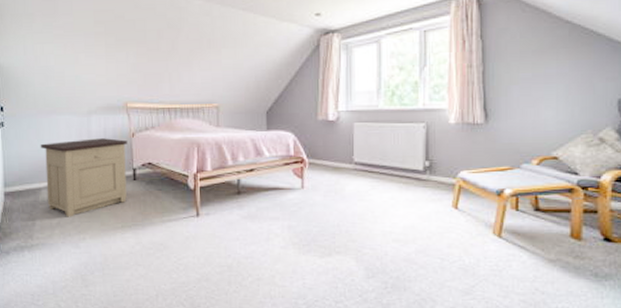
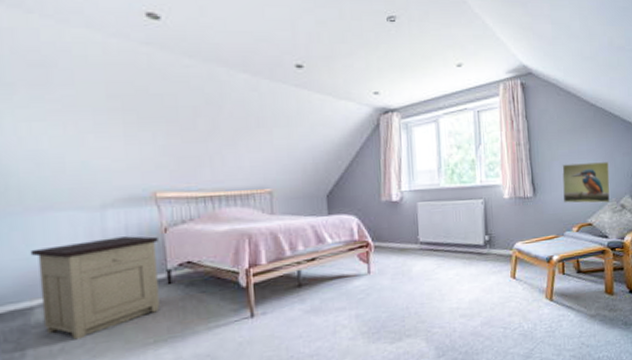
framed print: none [521,88,587,135] -> present [562,162,611,204]

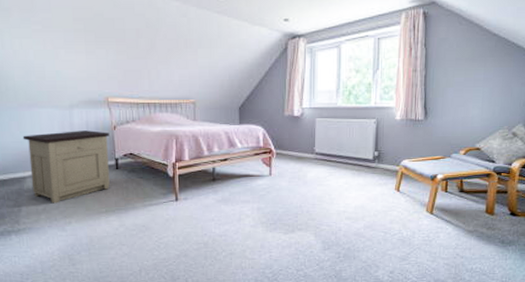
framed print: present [562,162,611,204] -> none [453,91,506,130]

